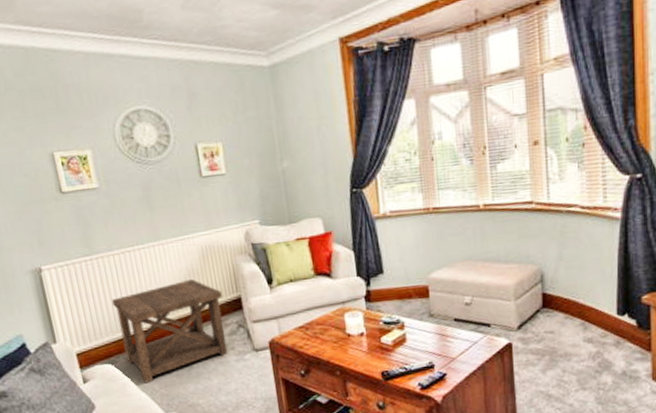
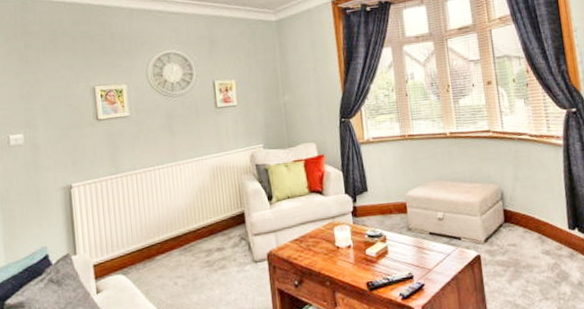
side table: present [112,278,228,384] -> none [131,195,230,294]

